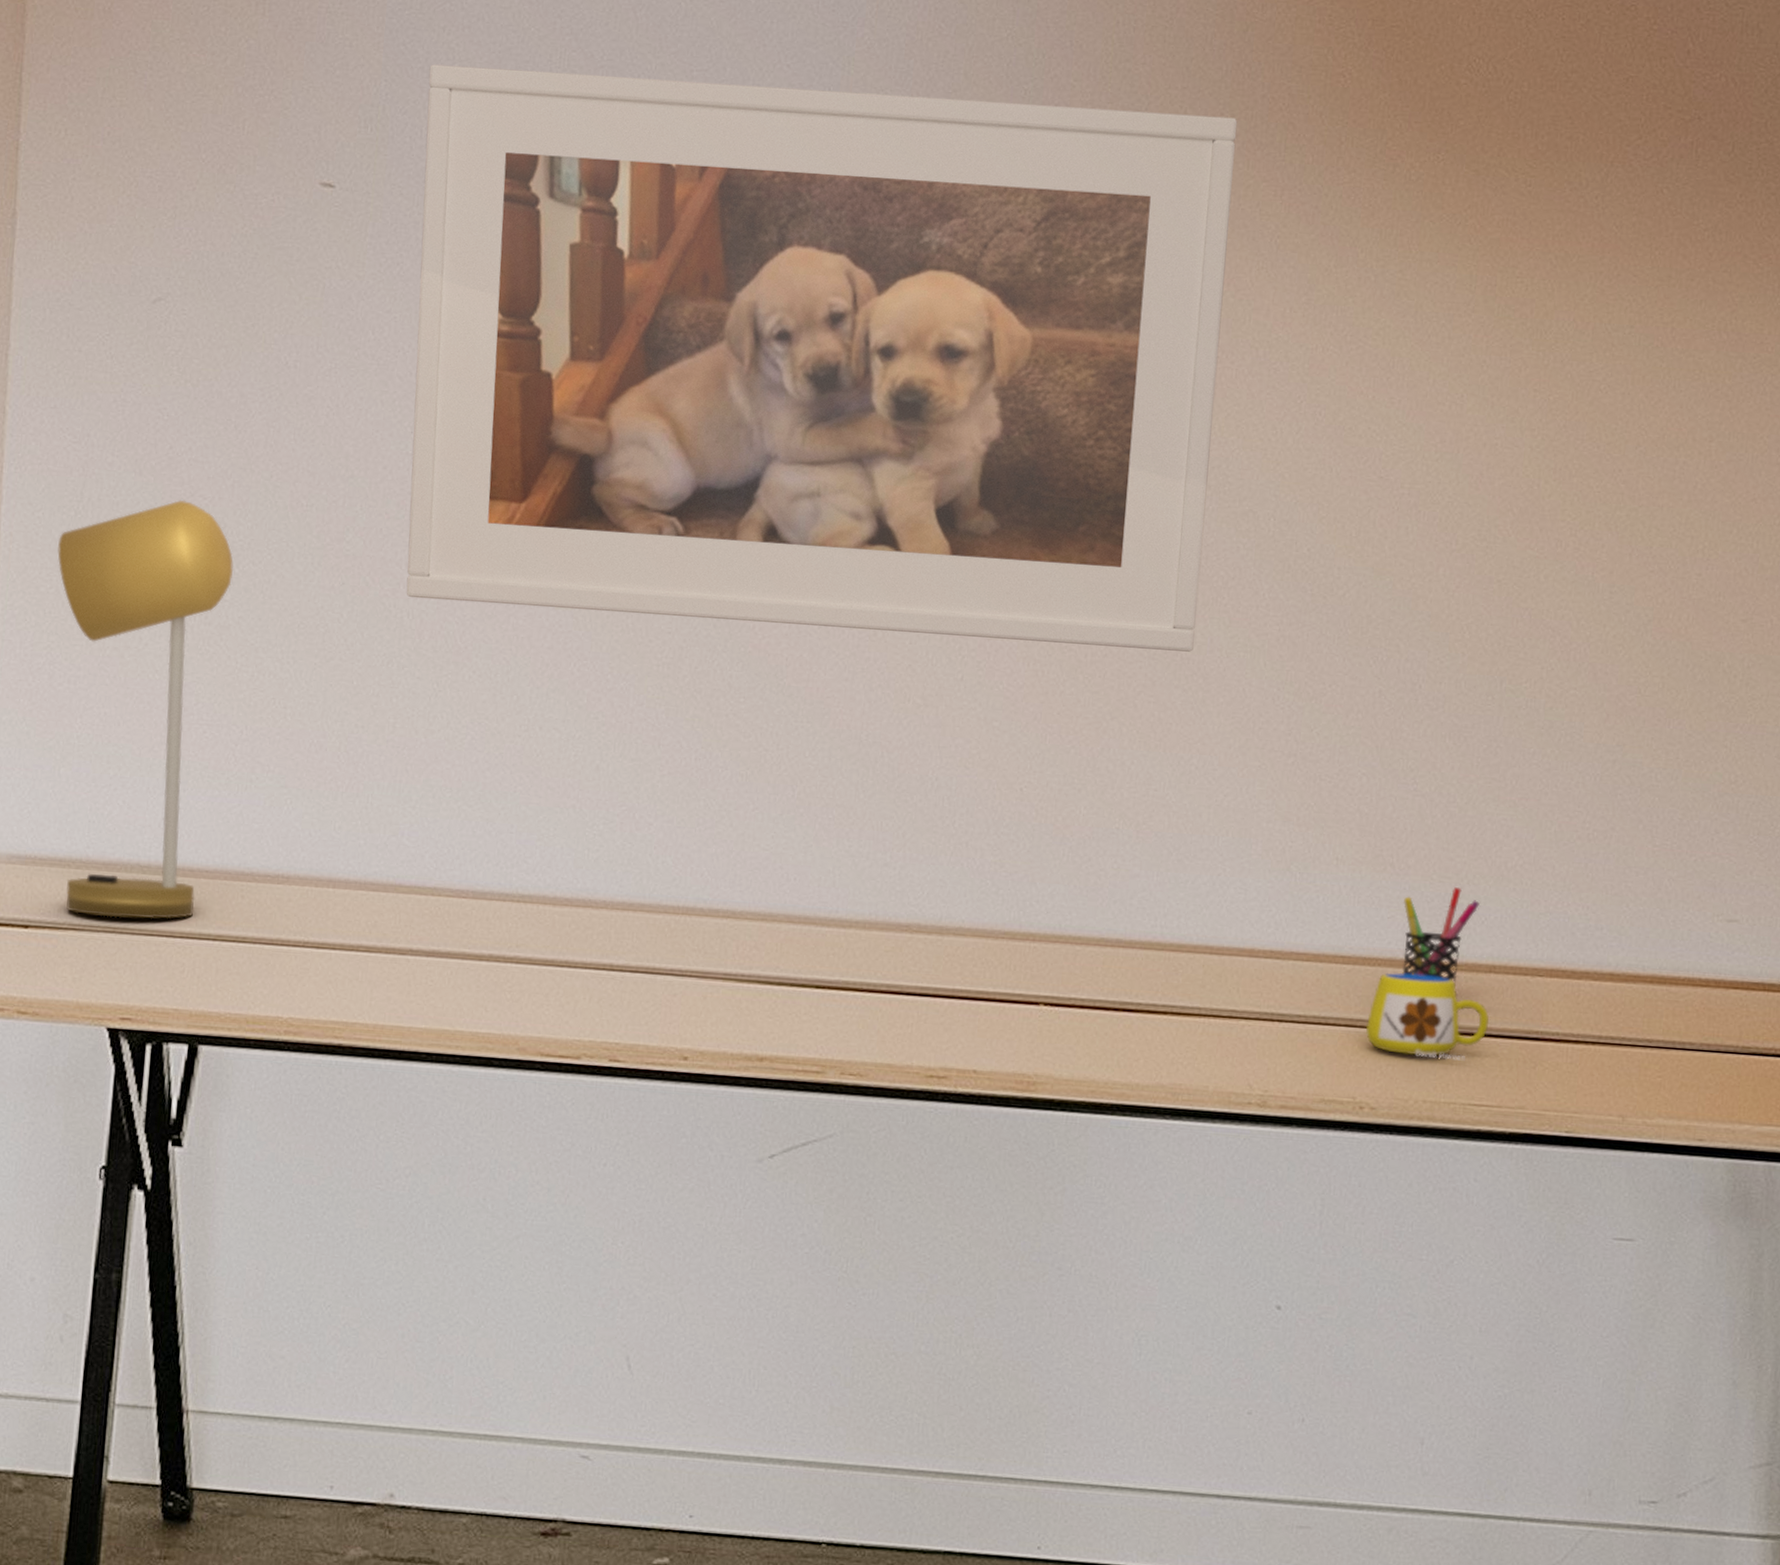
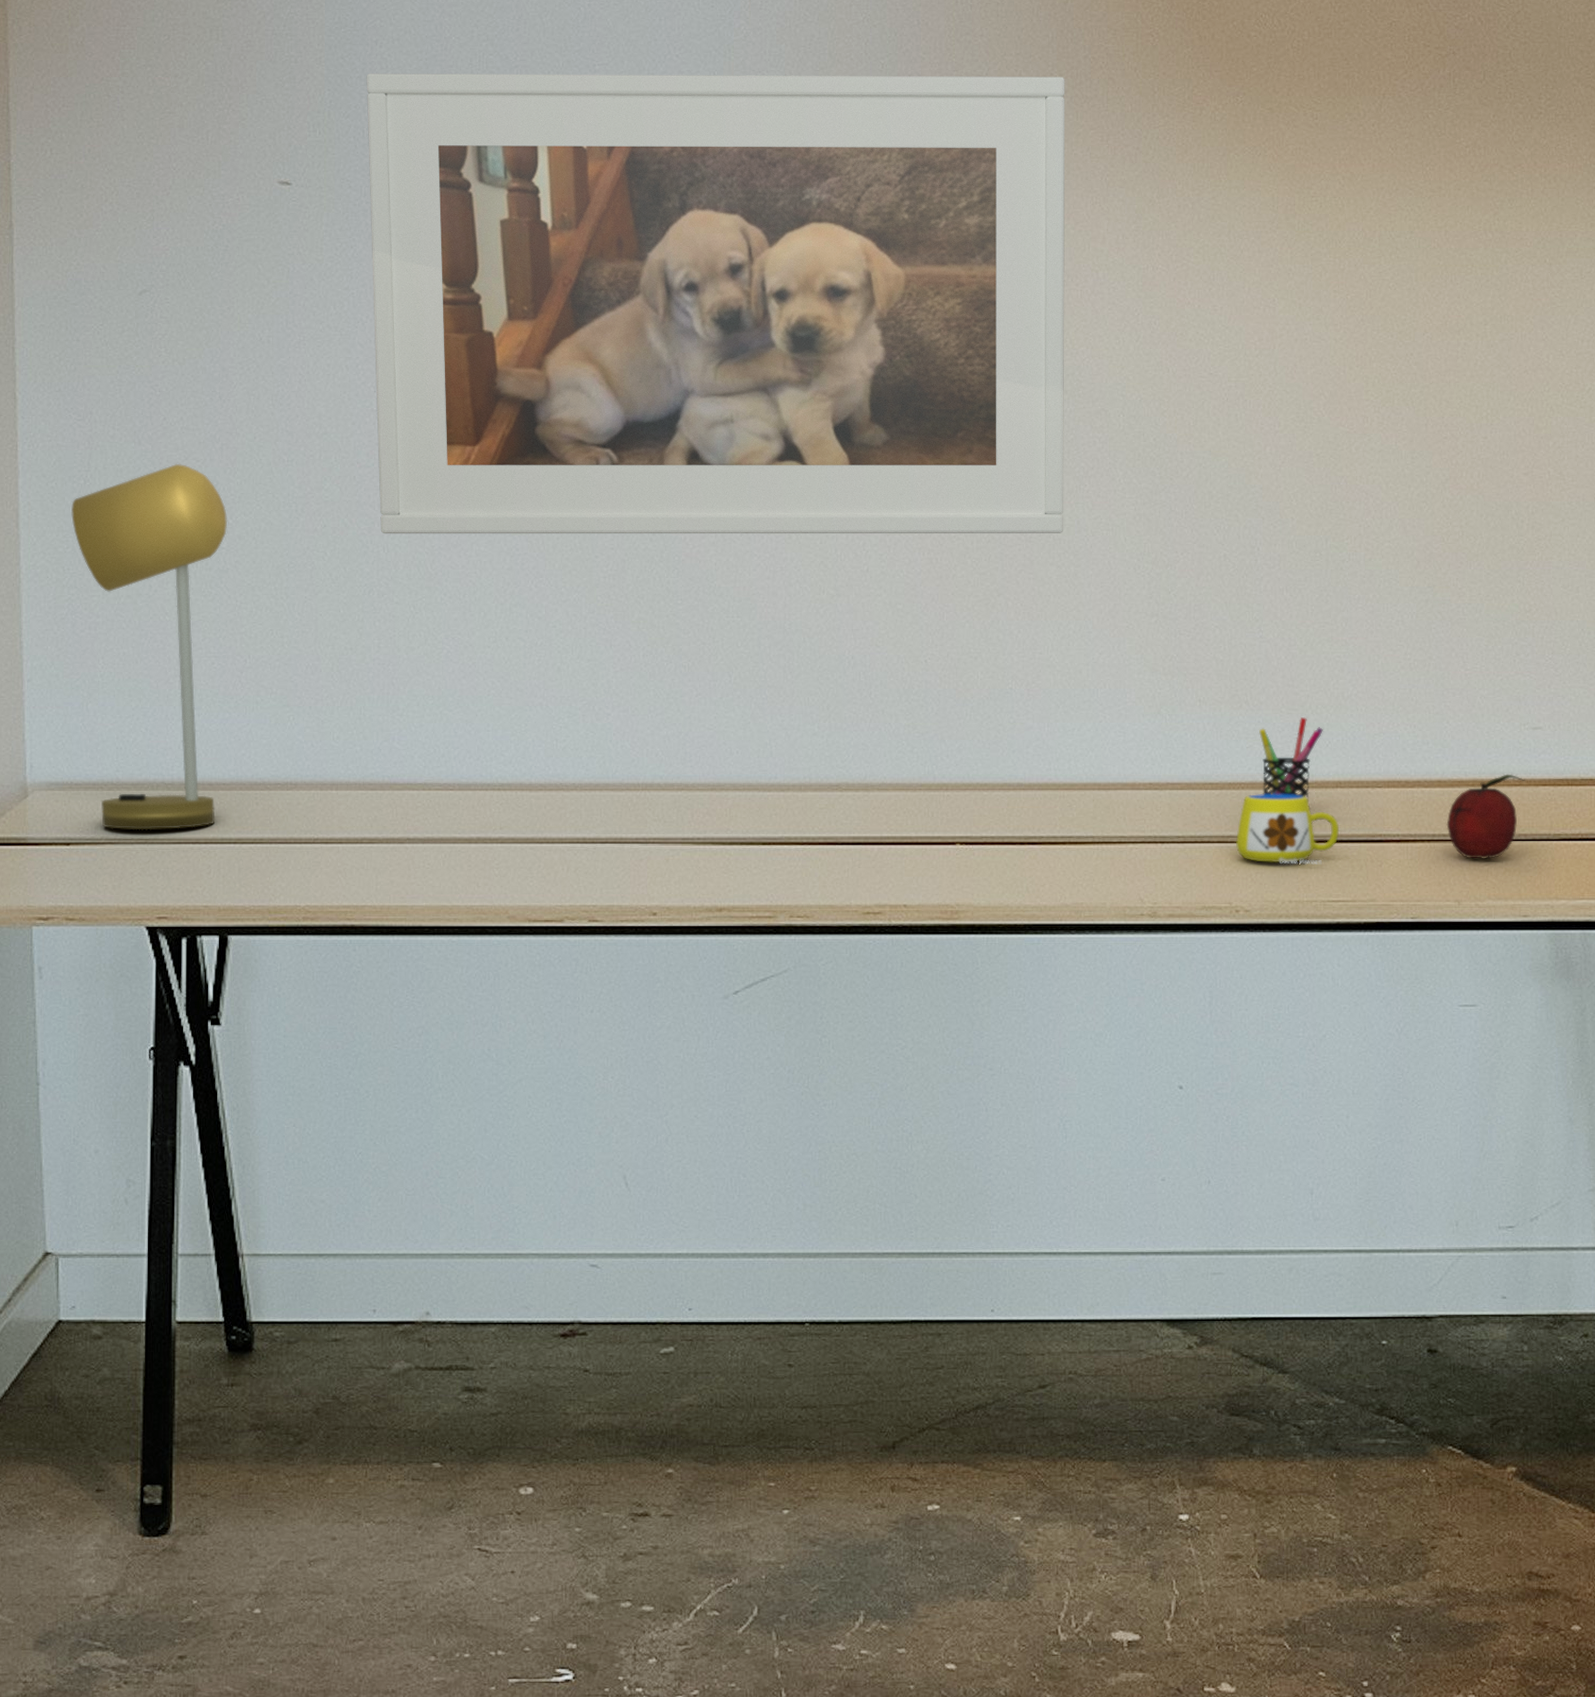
fruit: none [1615,971,1715,1070] -> present [1446,774,1526,859]

